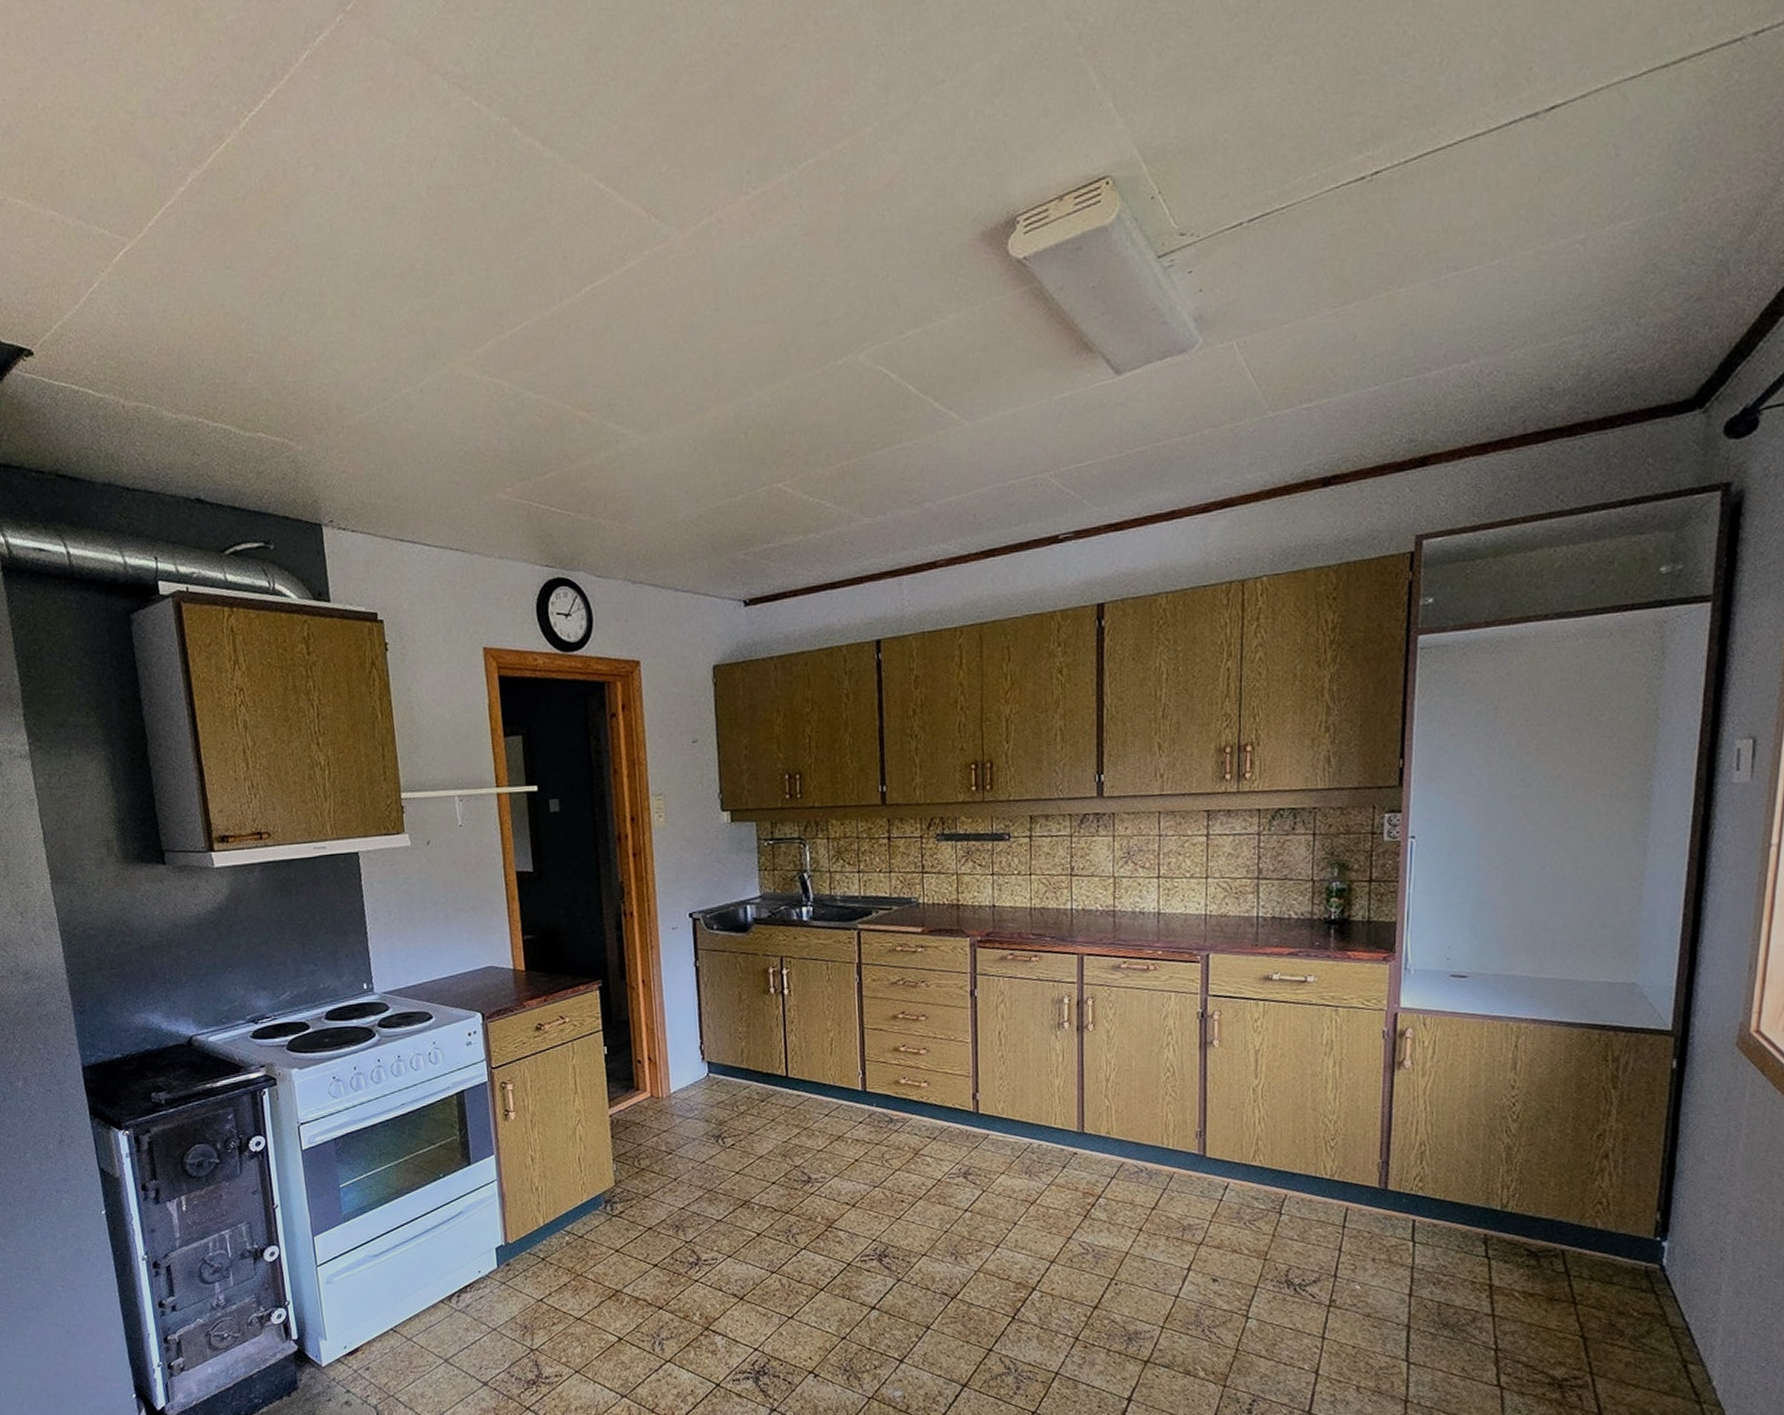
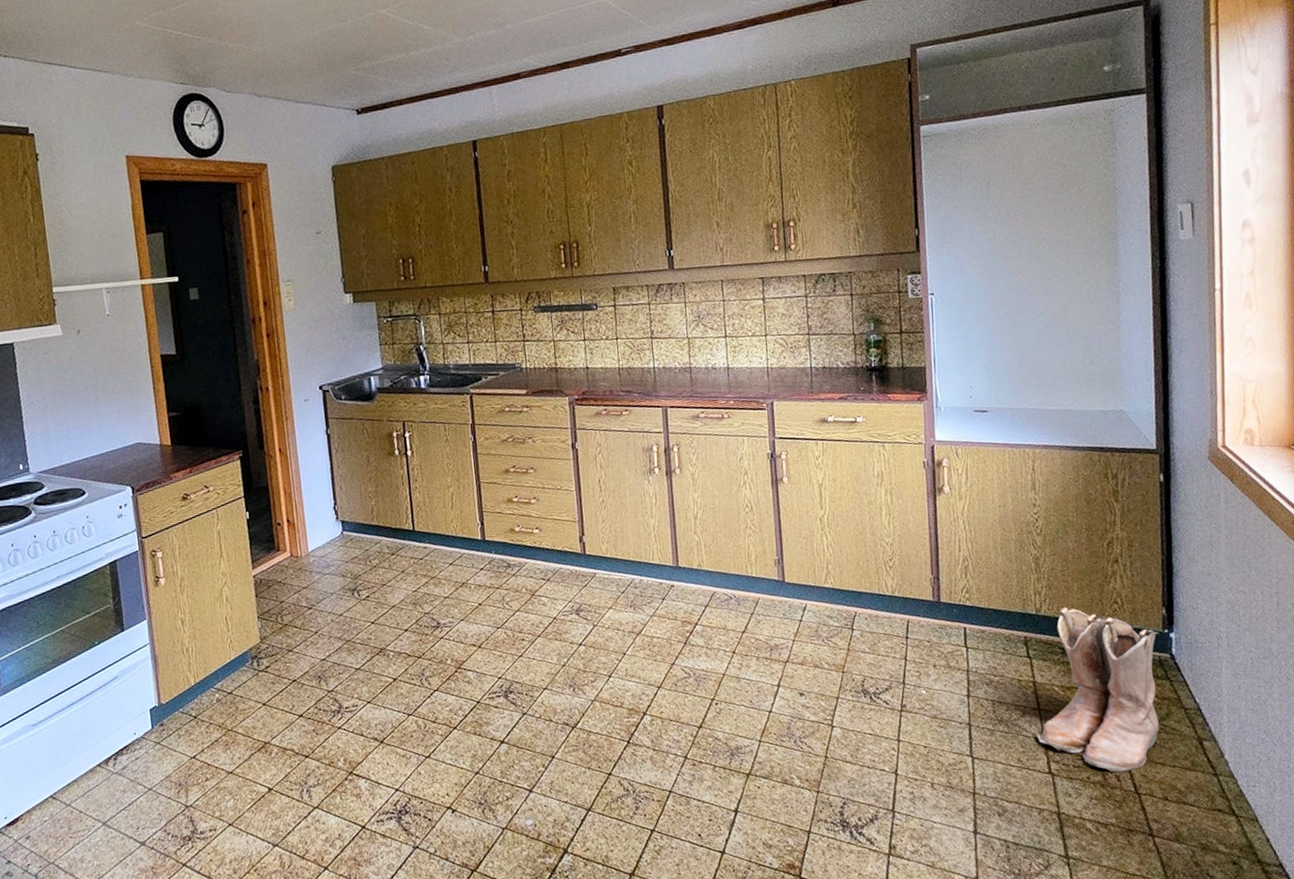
boots: none [1486,1203,1650,1390] -> present [1035,606,1159,772]

